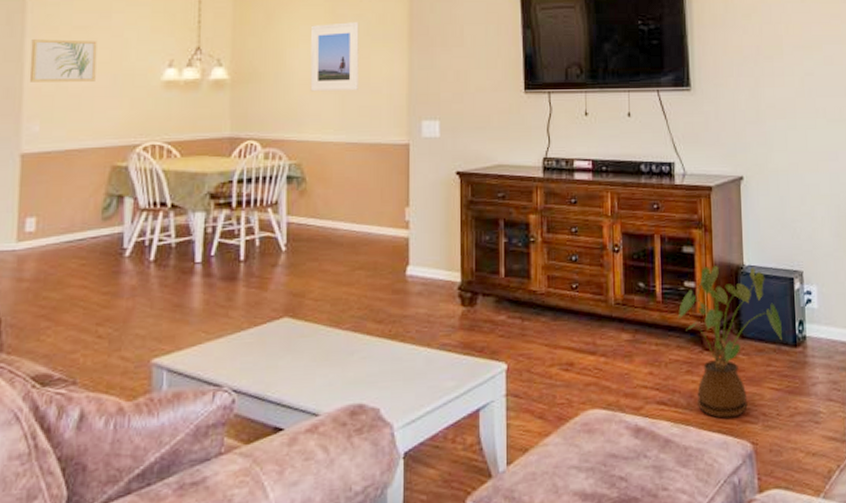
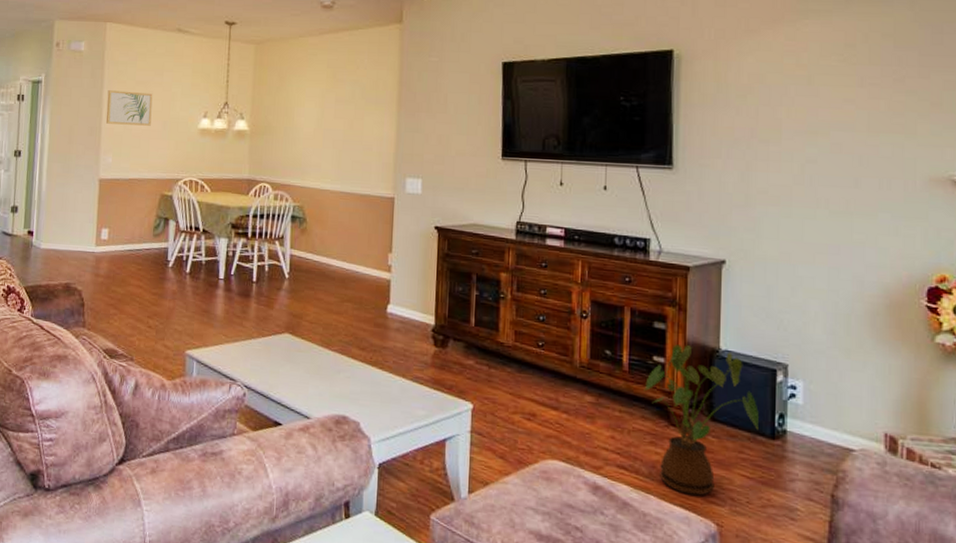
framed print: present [310,22,359,92] -> none [313,86,356,148]

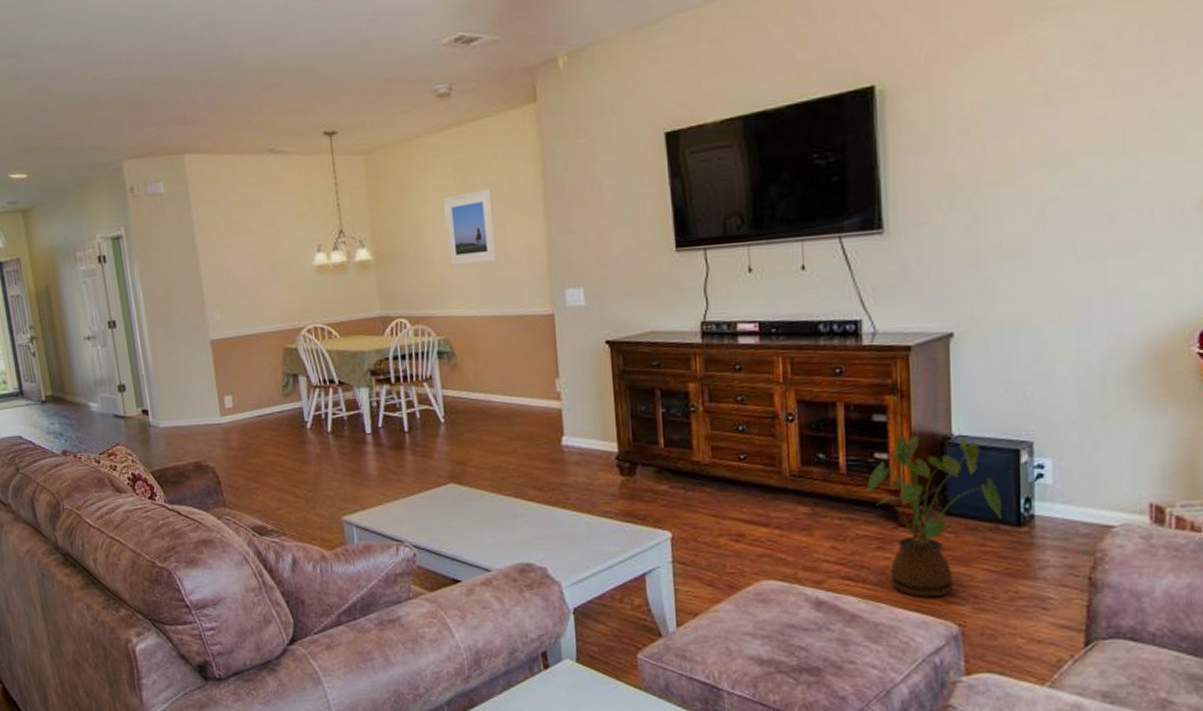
wall art: present [106,90,153,126] -> none [200,232,258,276]
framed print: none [313,86,356,148] -> present [444,189,497,267]

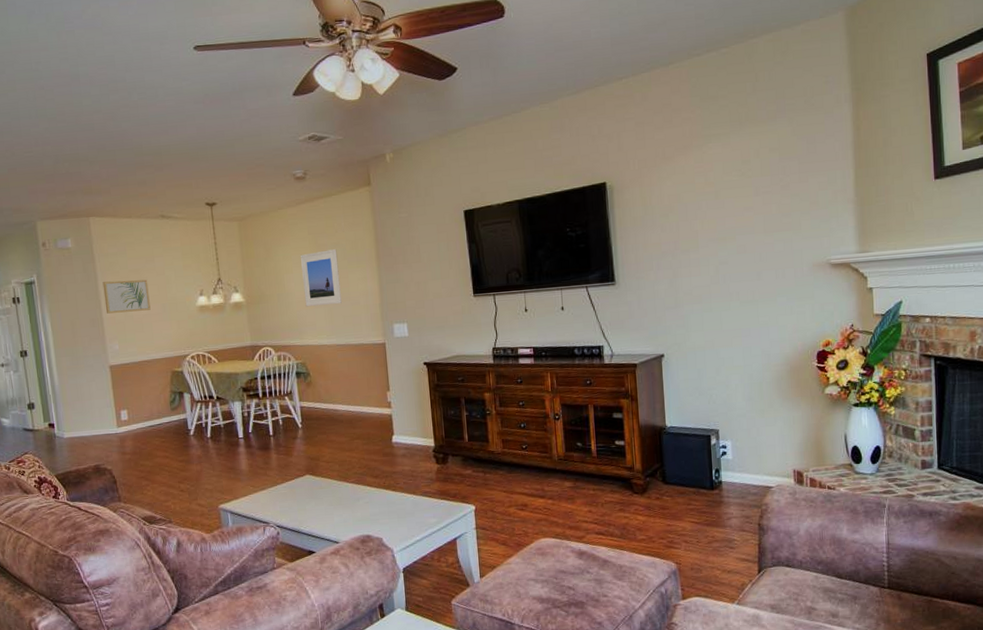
wall art: none [200,232,258,276] -> present [102,279,151,314]
house plant: present [866,434,1001,598] -> none [610,427,701,545]

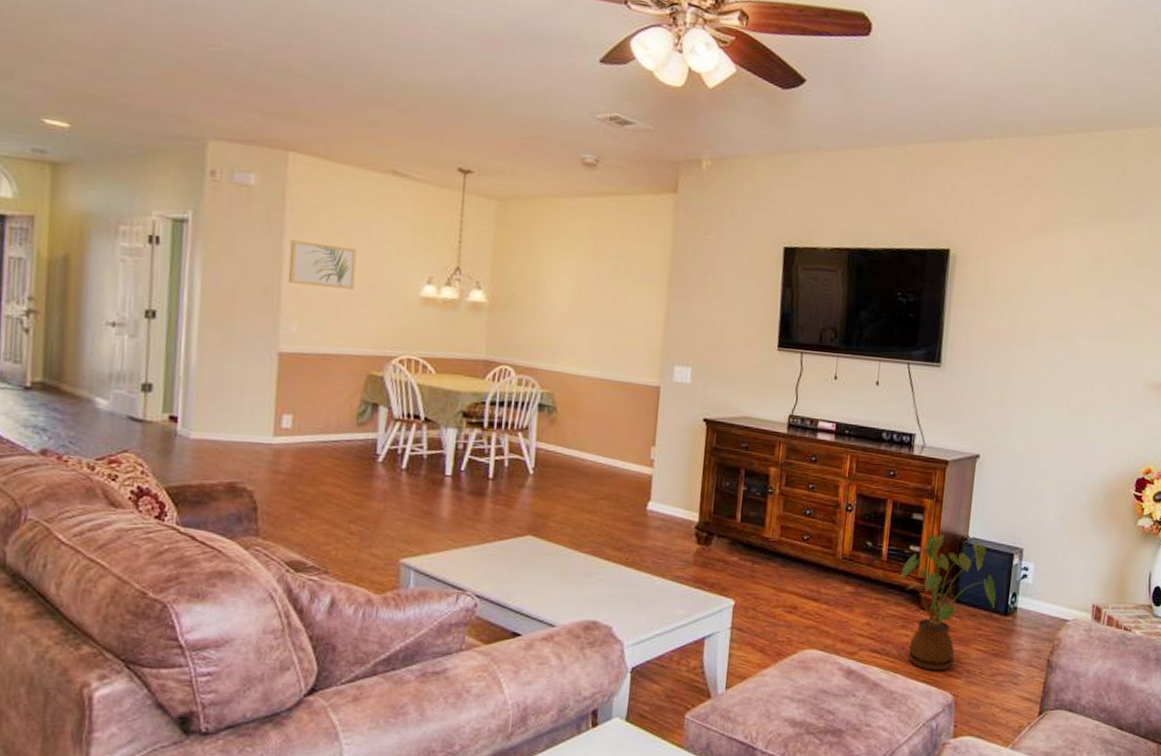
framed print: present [301,249,342,307] -> none [567,258,620,329]
house plant: none [610,427,701,545] -> present [899,533,996,671]

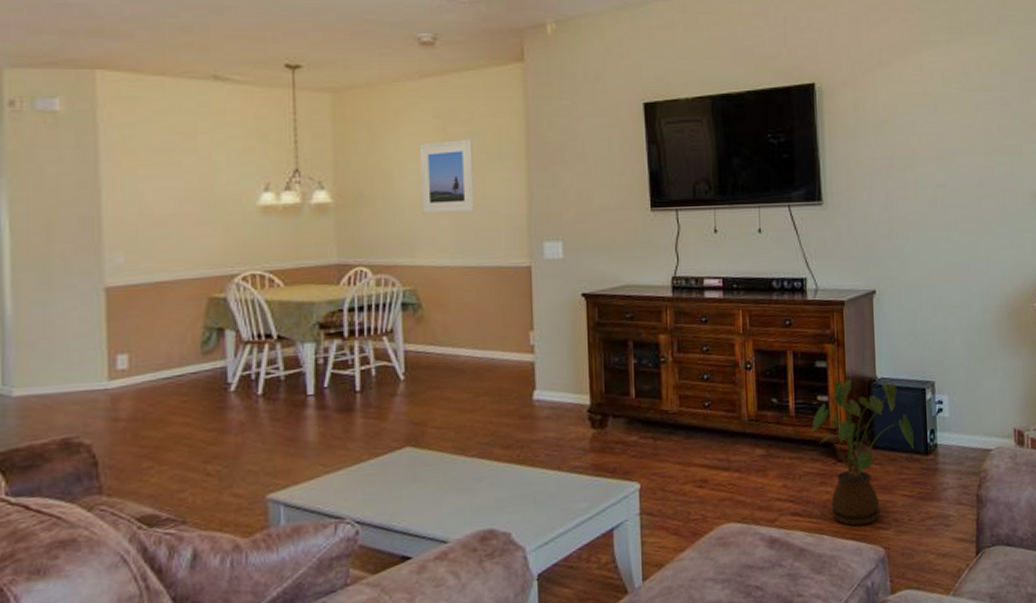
wall art: present [288,240,357,290] -> none [107,163,183,210]
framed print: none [567,258,620,329] -> present [420,140,474,214]

